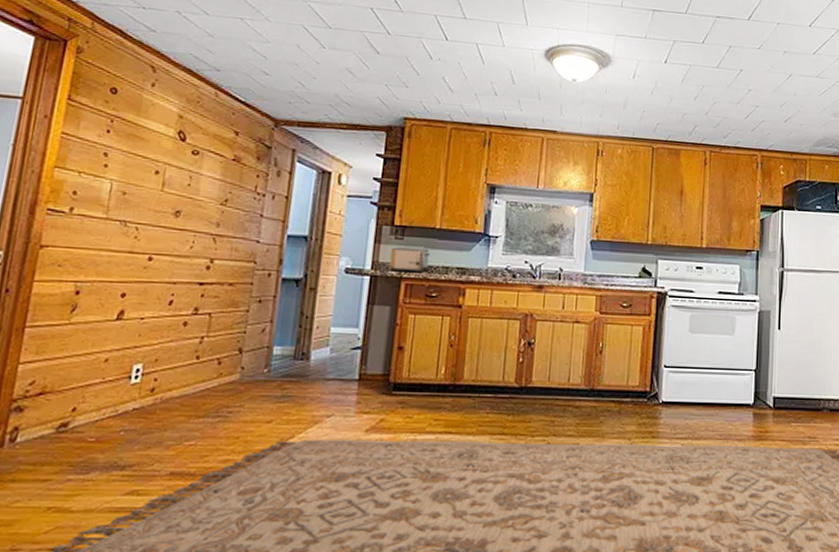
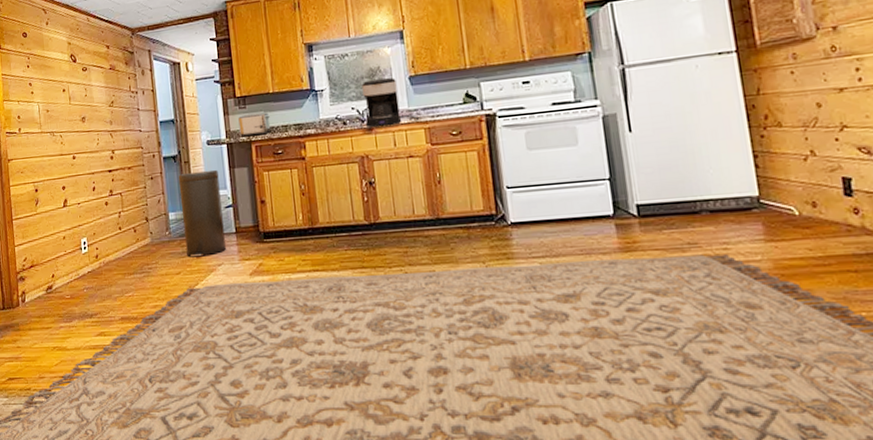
pedal bin: none [287,301,352,404] -> present [178,169,226,258]
coffee maker: none [531,236,594,289] -> present [360,77,420,130]

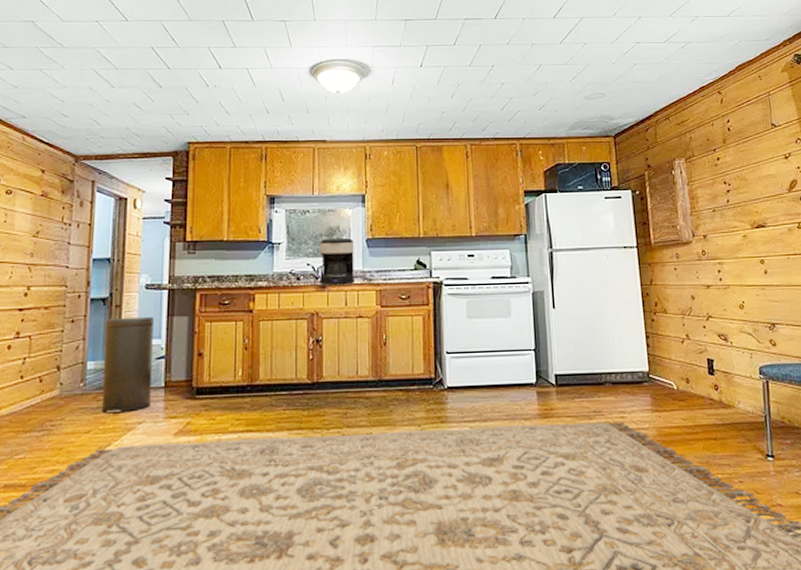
toaster: present [238,112,271,137] -> none [185,260,220,284]

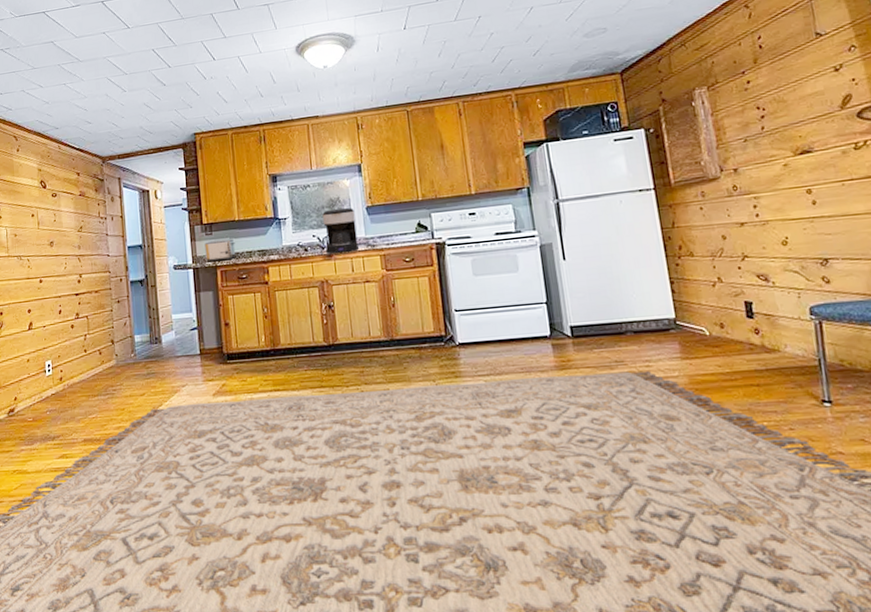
pedal bin: present [102,316,154,414] -> none [144,293,190,379]
toaster: none [185,260,220,284] -> present [205,239,236,263]

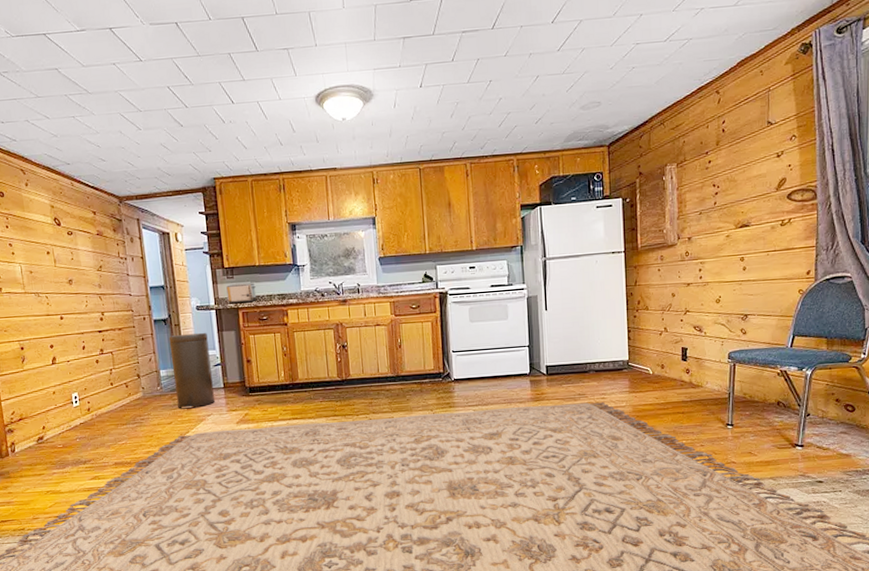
pedal bin: none [144,293,190,379] -> present [169,332,215,409]
coffee maker: present [321,208,376,256] -> none [336,258,386,302]

